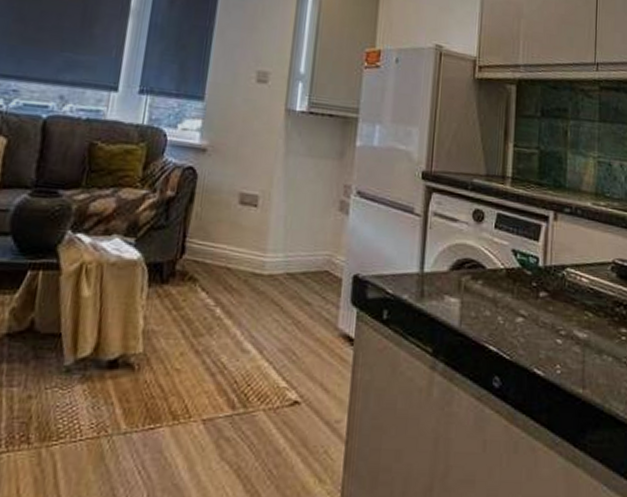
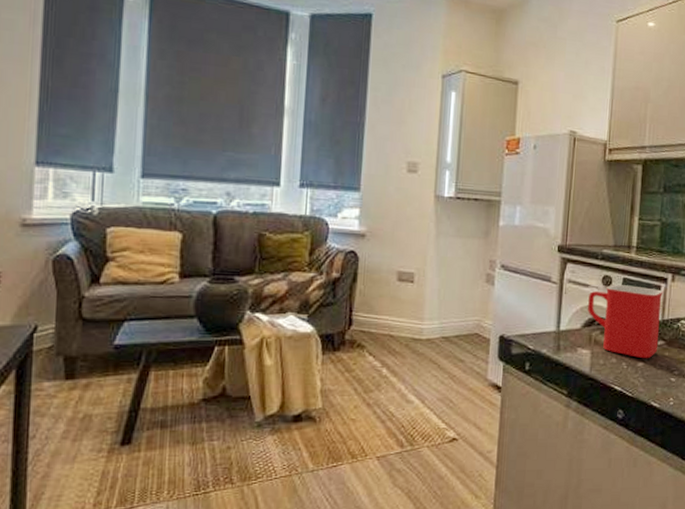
mug: none [456,220,545,314] -> present [588,284,664,359]

